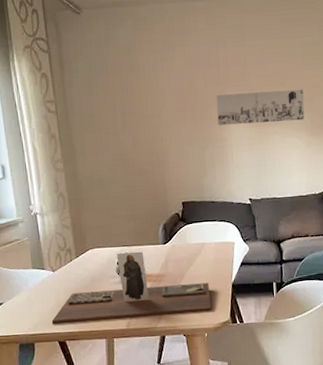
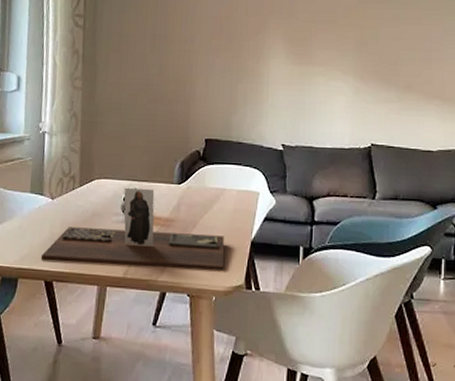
wall art: present [216,89,305,126] -> none [256,27,356,63]

